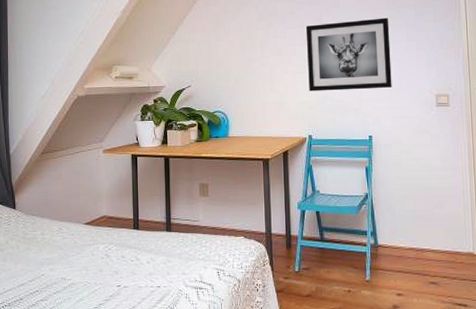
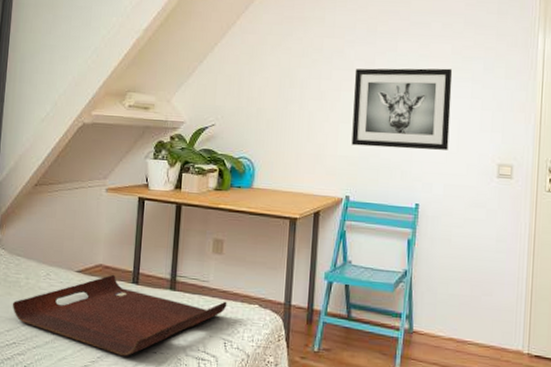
serving tray: none [32,223,217,292] -> present [12,274,227,356]

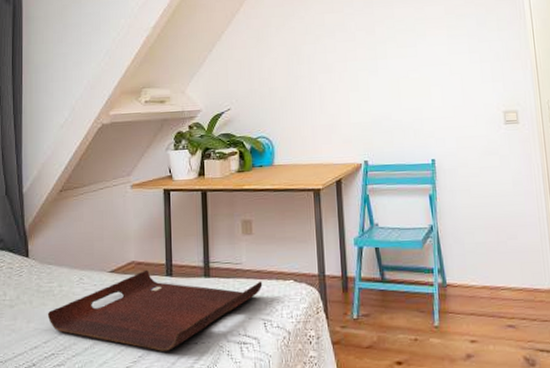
wall art: present [351,68,453,150] -> none [357,27,455,112]

